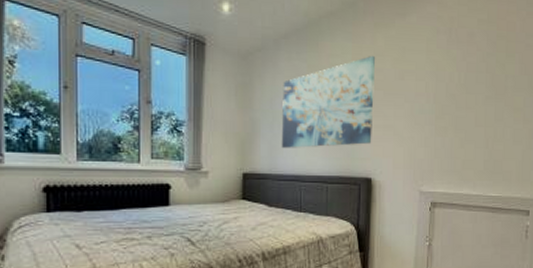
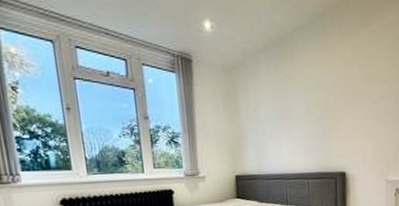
wall art: present [281,55,376,148] -> none [264,63,345,151]

